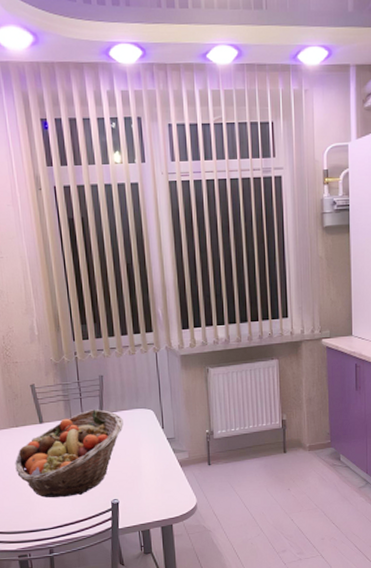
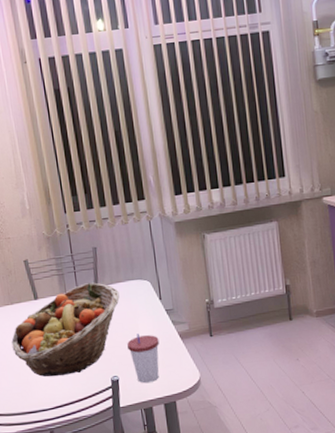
cup: none [129,460,160,507] -> present [127,333,160,384]

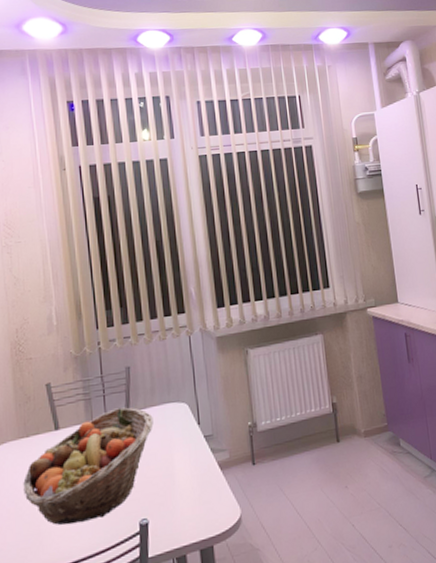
cup: present [127,333,160,384] -> none [160,465,196,526]

